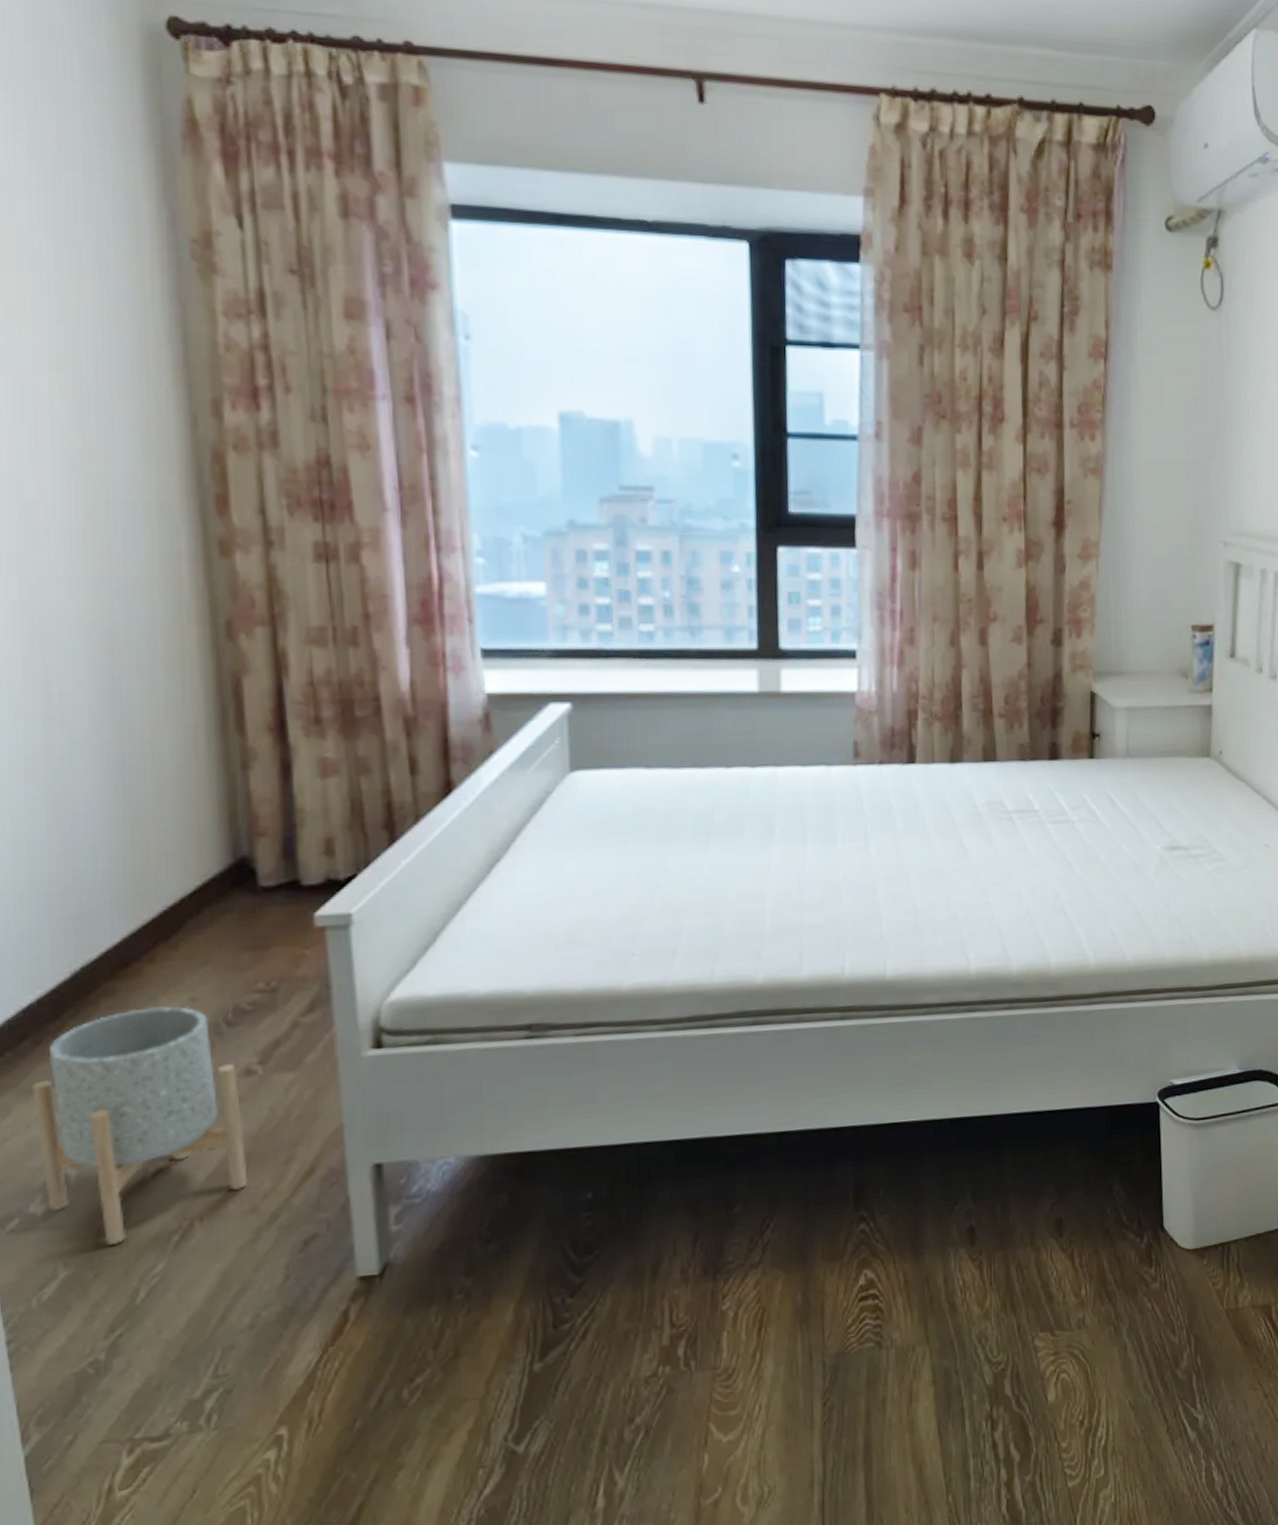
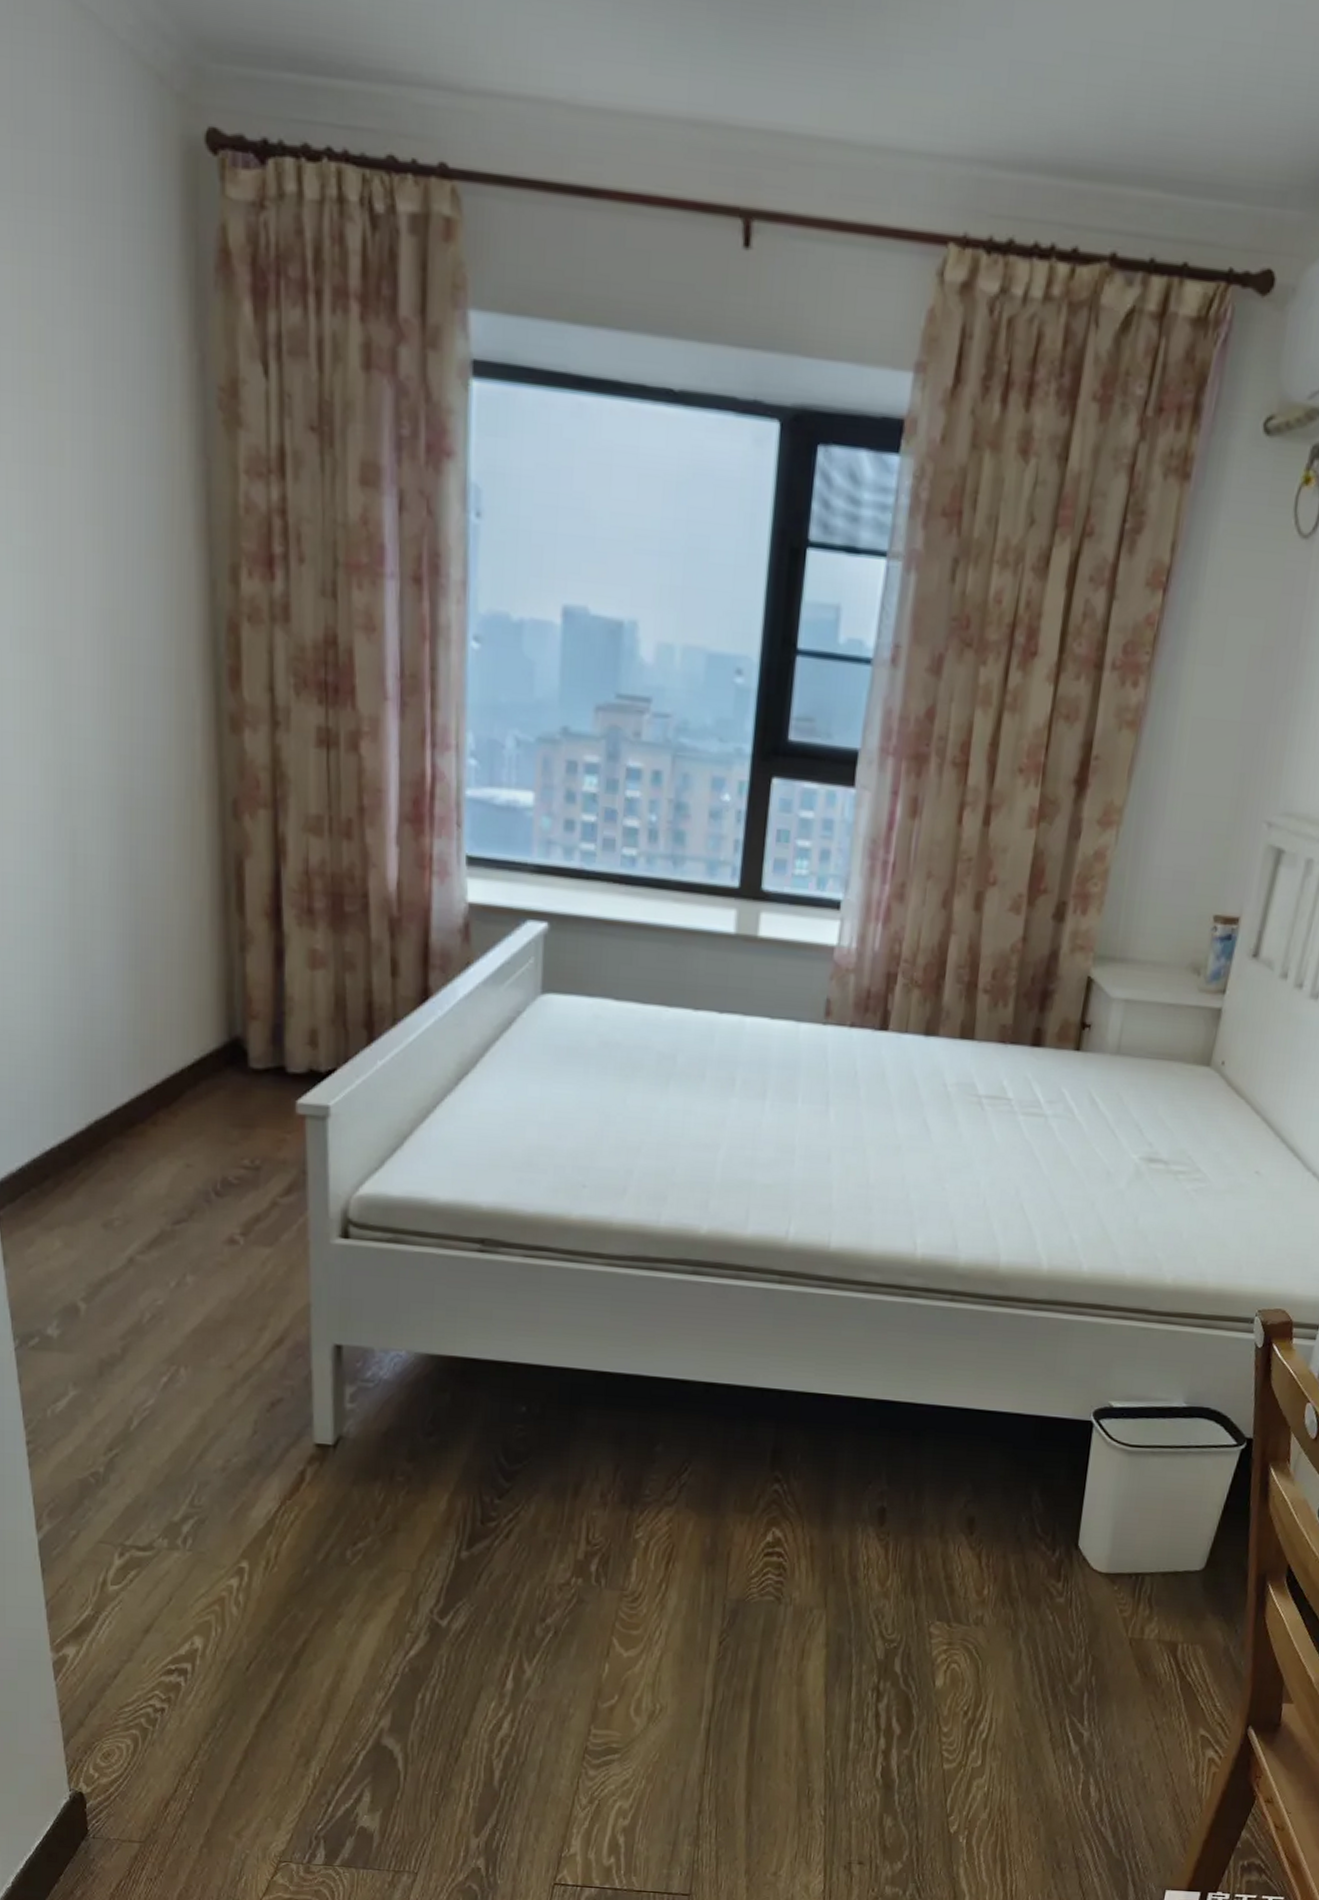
planter: present [32,1006,248,1245] -> none [52,1166,227,1375]

